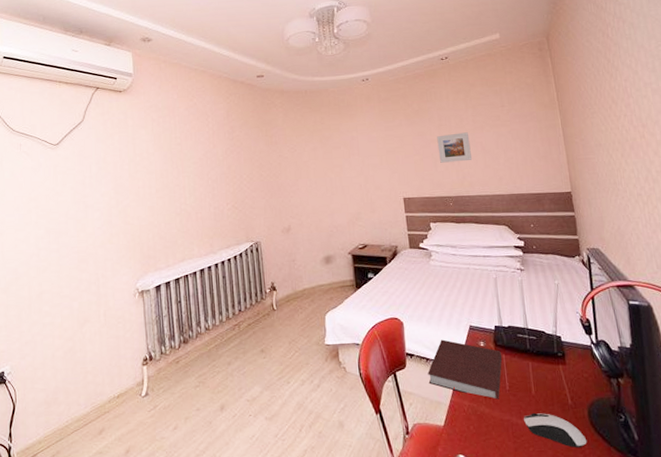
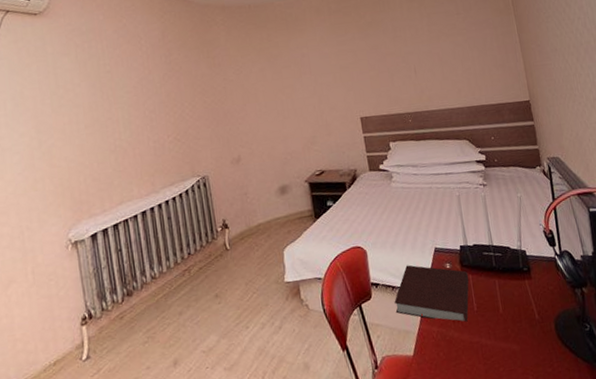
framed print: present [437,132,472,163] -> none [392,43,429,78]
computer mouse: present [524,412,587,448] -> none [493,330,555,363]

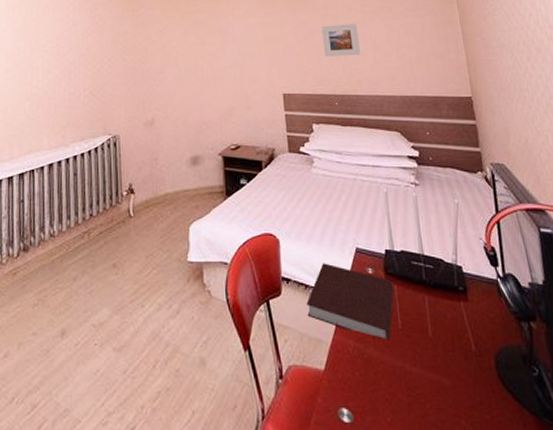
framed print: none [392,43,429,78] -> present [322,24,360,56]

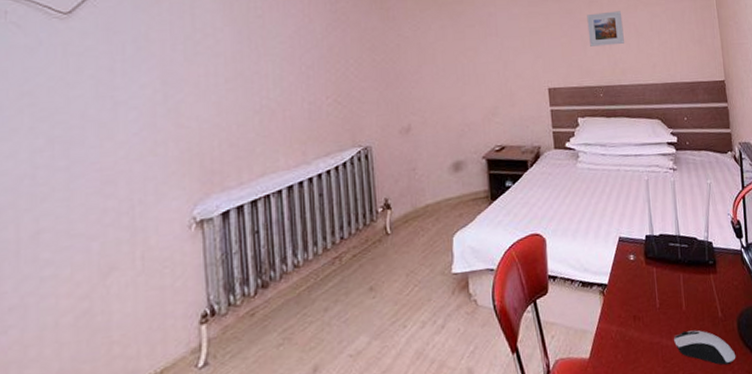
notebook: present [306,263,394,340] -> none [572,255,653,320]
computer mouse: none [419,359,495,406] -> present [674,330,736,365]

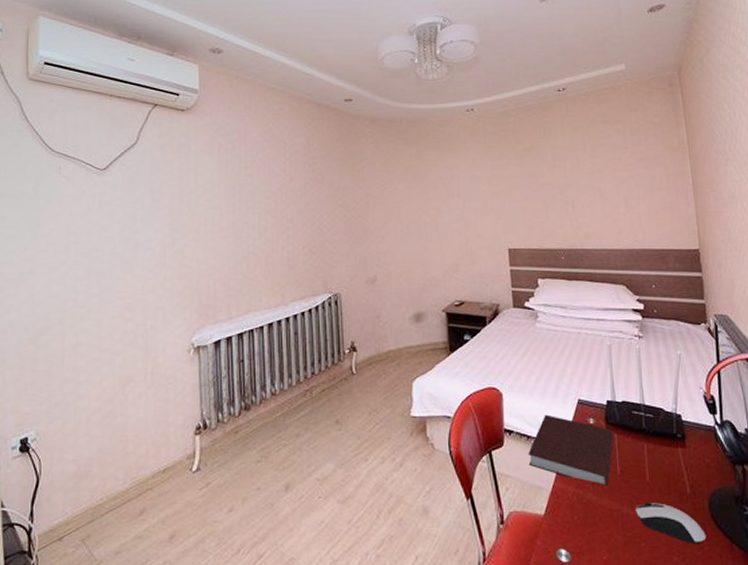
notebook: none [572,255,653,320] -> present [528,414,614,486]
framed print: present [587,11,624,47] -> none [549,176,588,210]

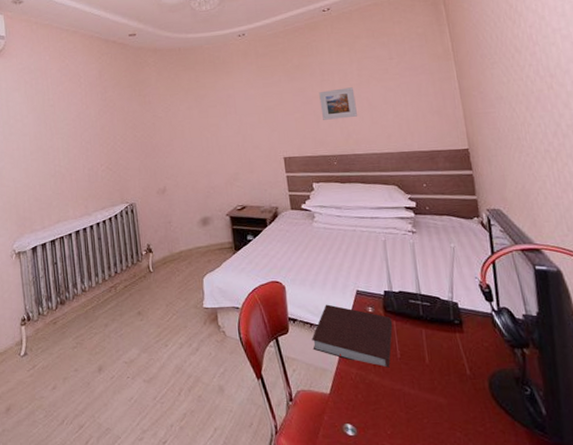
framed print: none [549,176,588,210] -> present [319,87,357,120]
computer mouse: present [636,502,706,544] -> none [417,382,488,420]

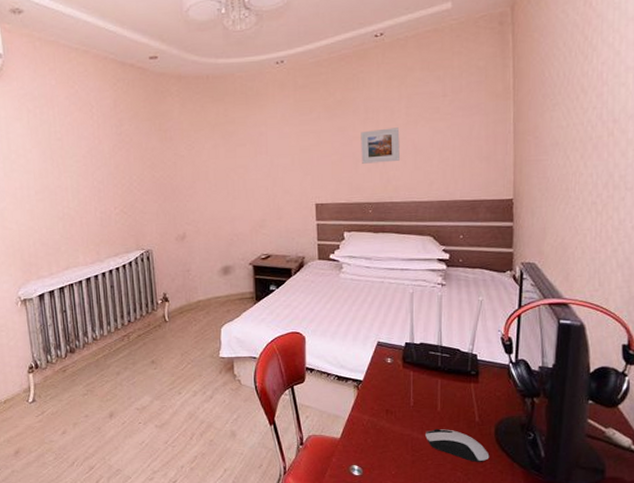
notebook: present [311,304,393,368] -> none [327,355,410,415]
computer mouse: none [417,382,488,420] -> present [425,428,490,462]

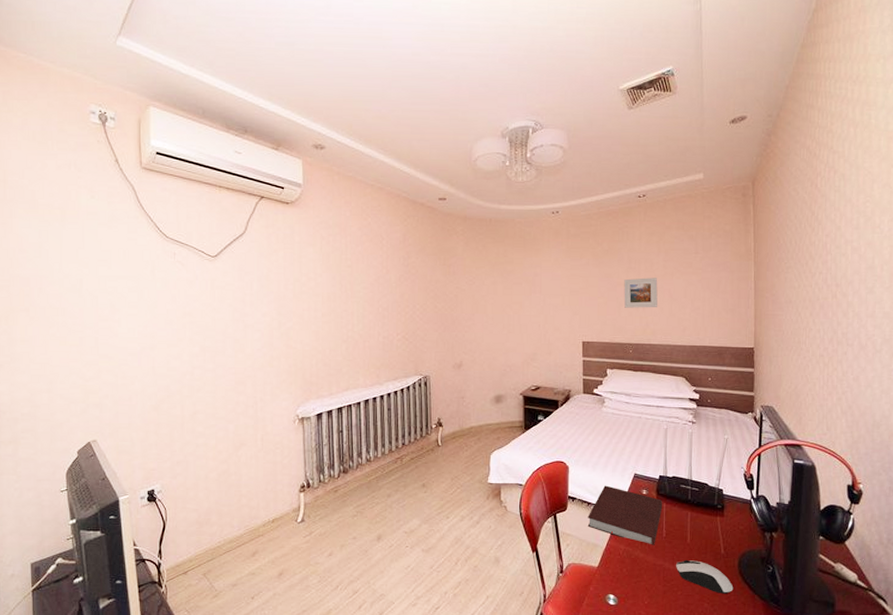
notebook: none [327,355,410,415] -> present [587,485,663,545]

